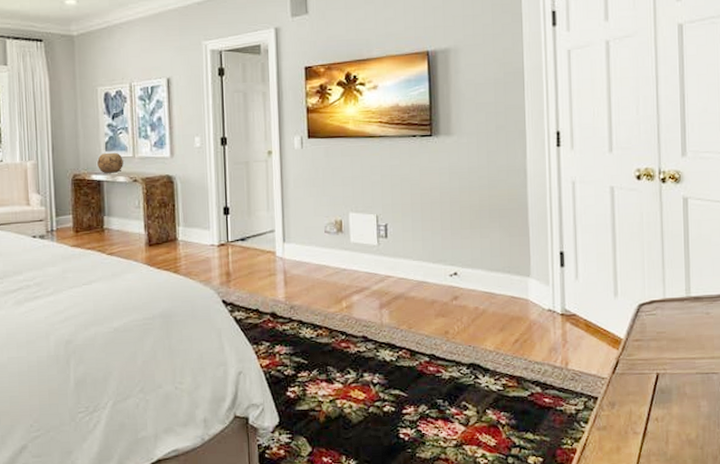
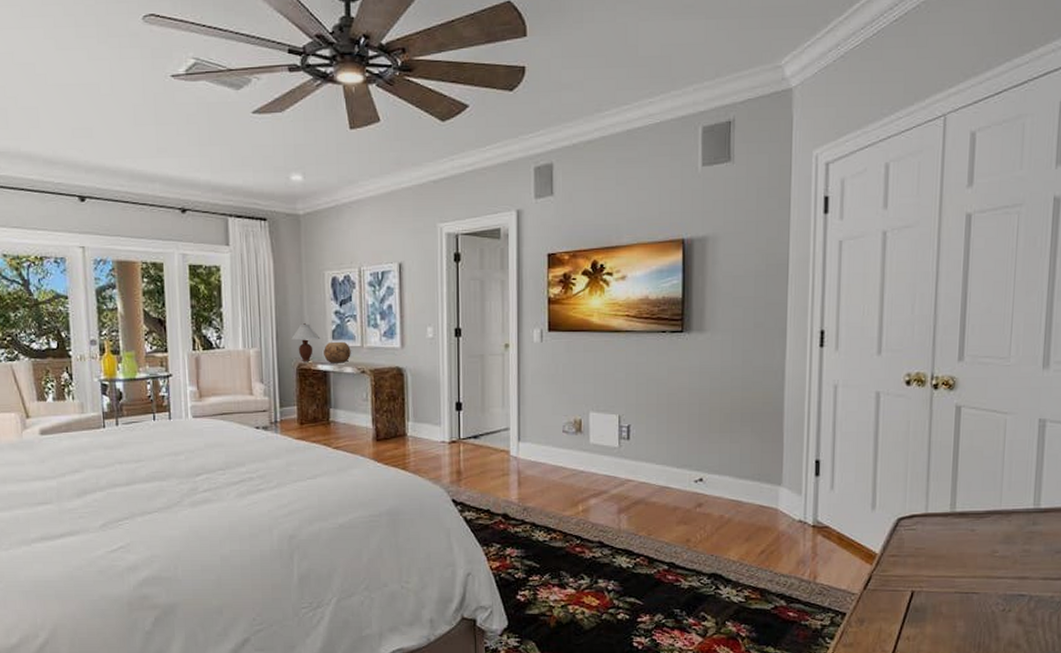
table lamp: none [66,136,93,173] -> present [291,323,319,363]

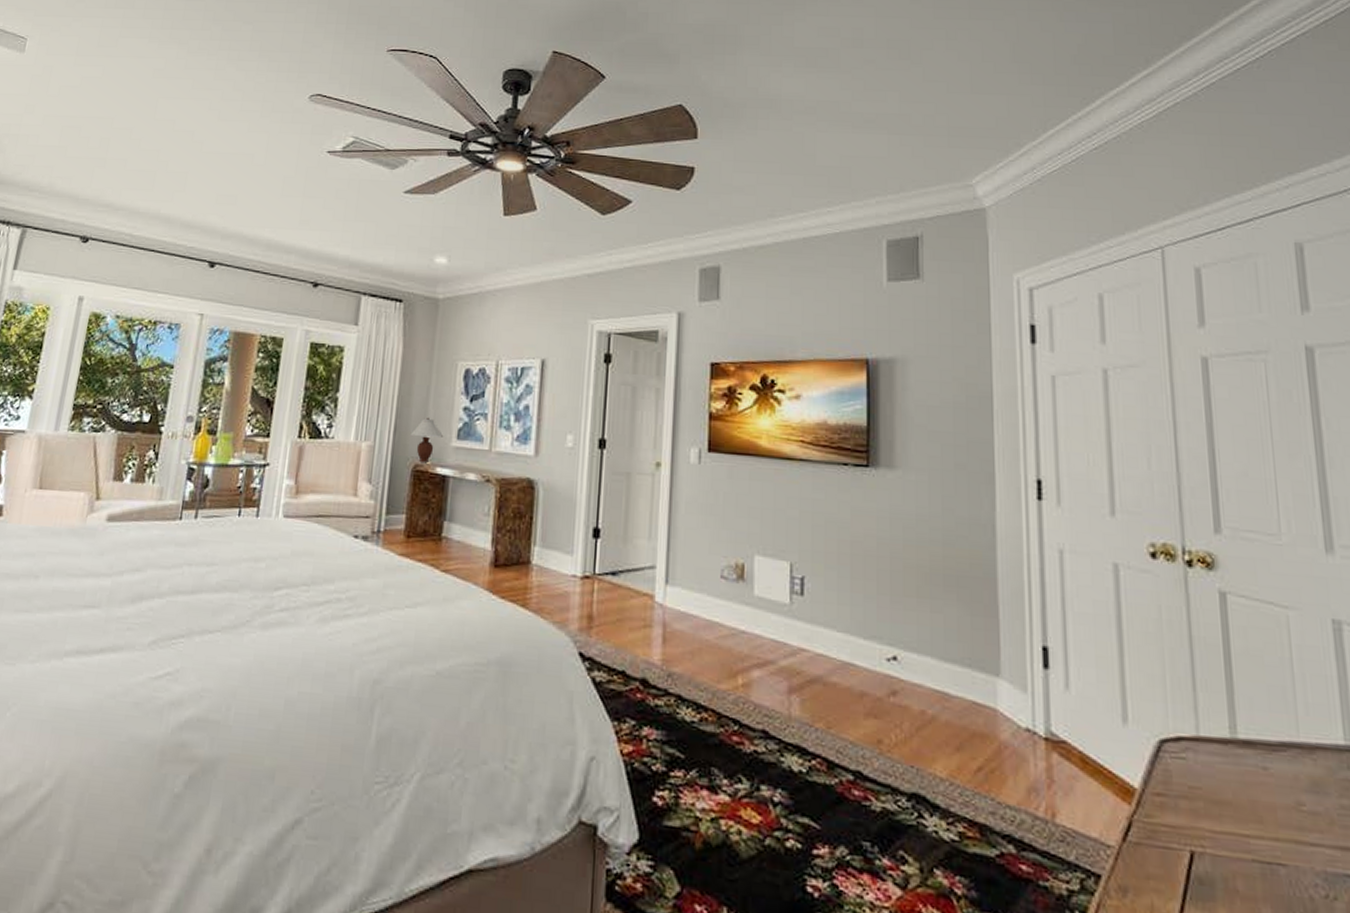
decorative bowl: present [324,342,351,363] -> none [445,442,477,468]

